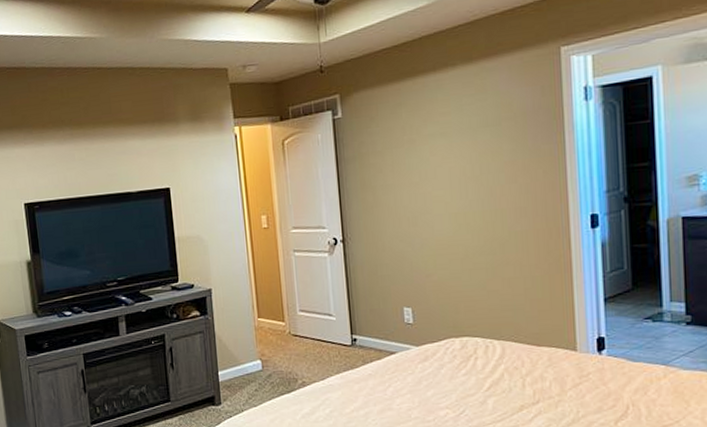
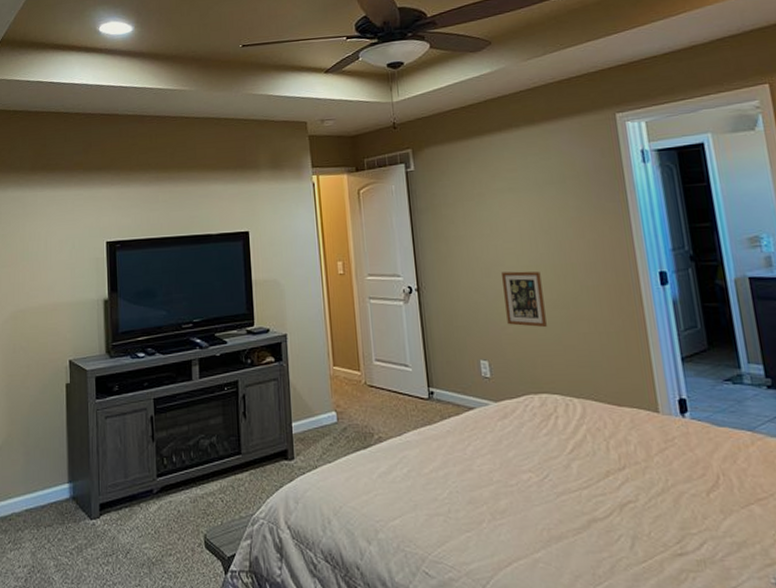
picture frame: none [429,218,472,274] -> present [502,271,547,328]

